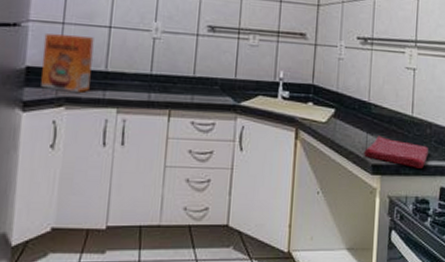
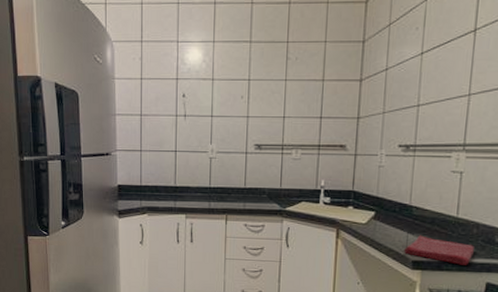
cereal box: present [41,34,94,92] -> none [128,159,164,203]

